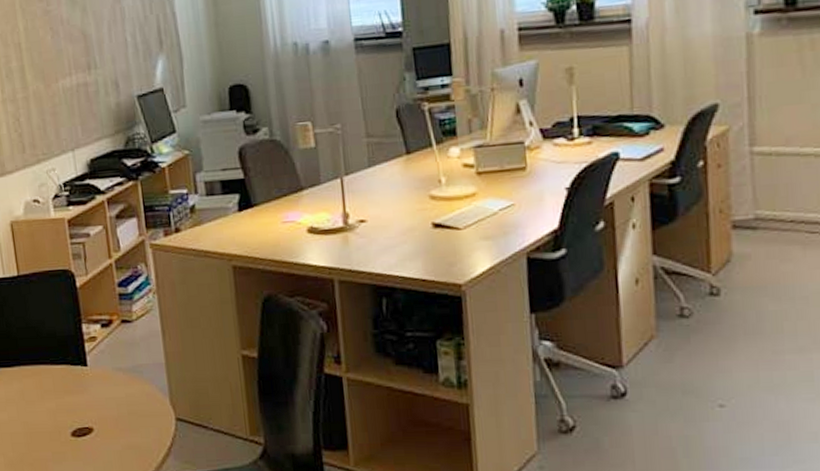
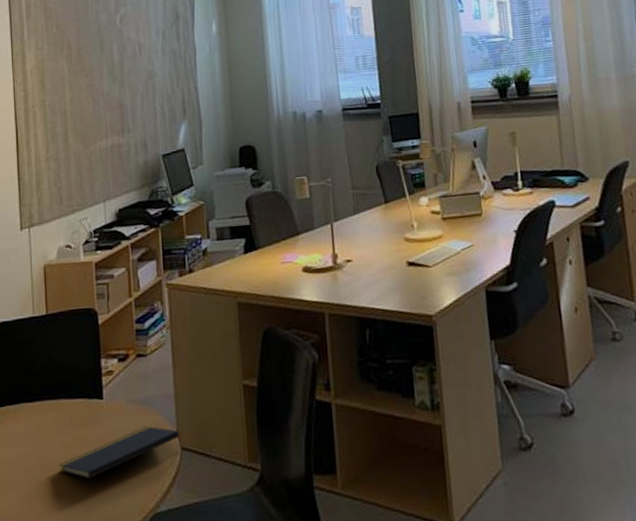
notepad: none [45,395,176,446] -> present [59,426,182,479]

